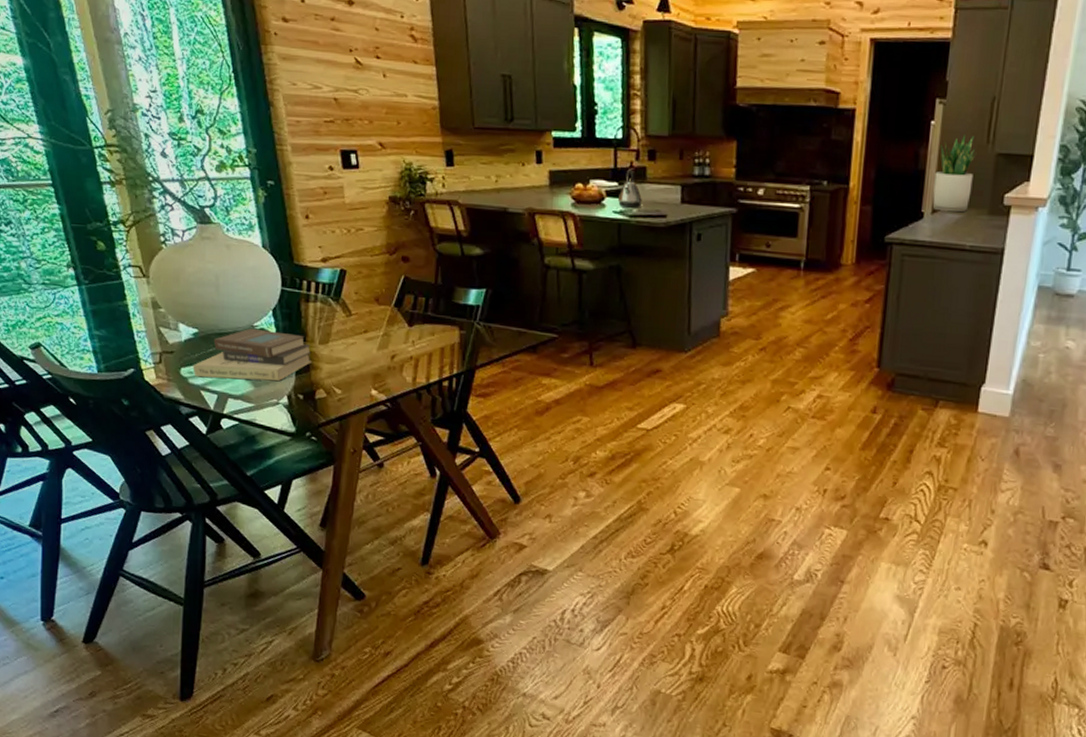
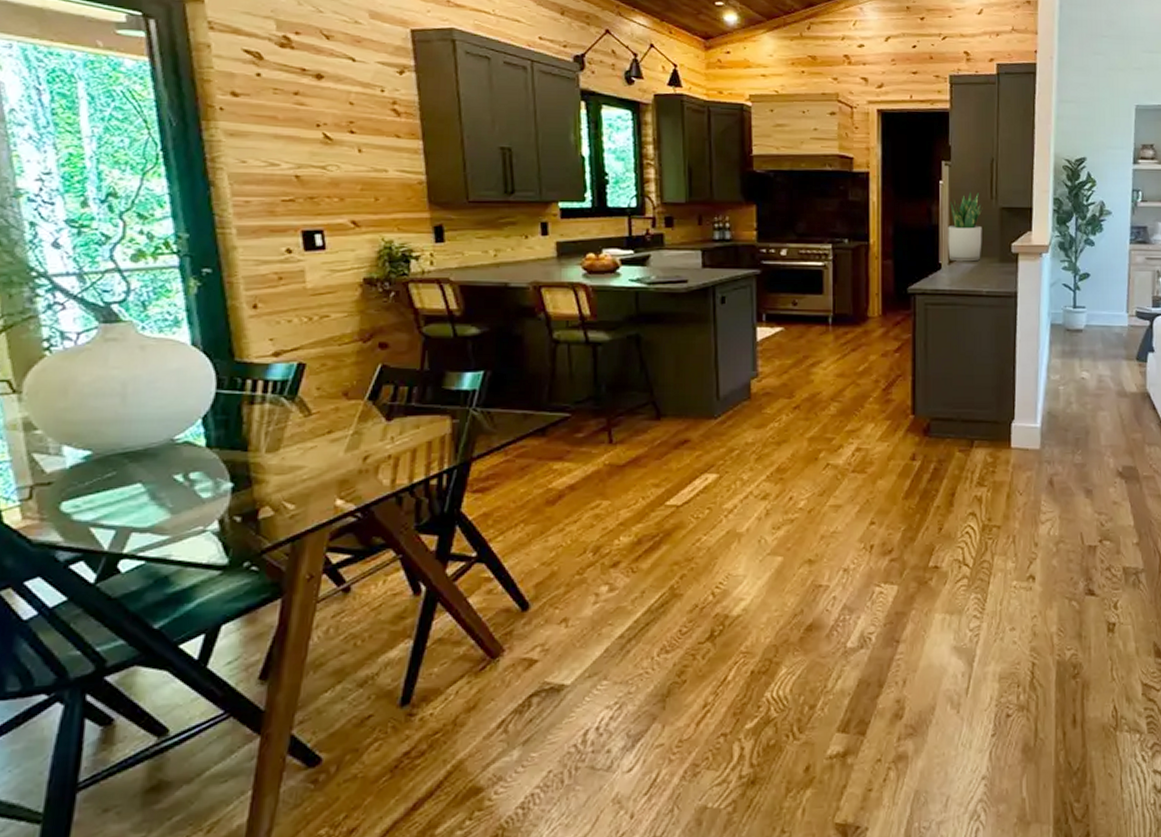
books: present [193,328,312,382] -> none [80,442,255,511]
kettle: present [618,169,643,209] -> none [635,237,662,276]

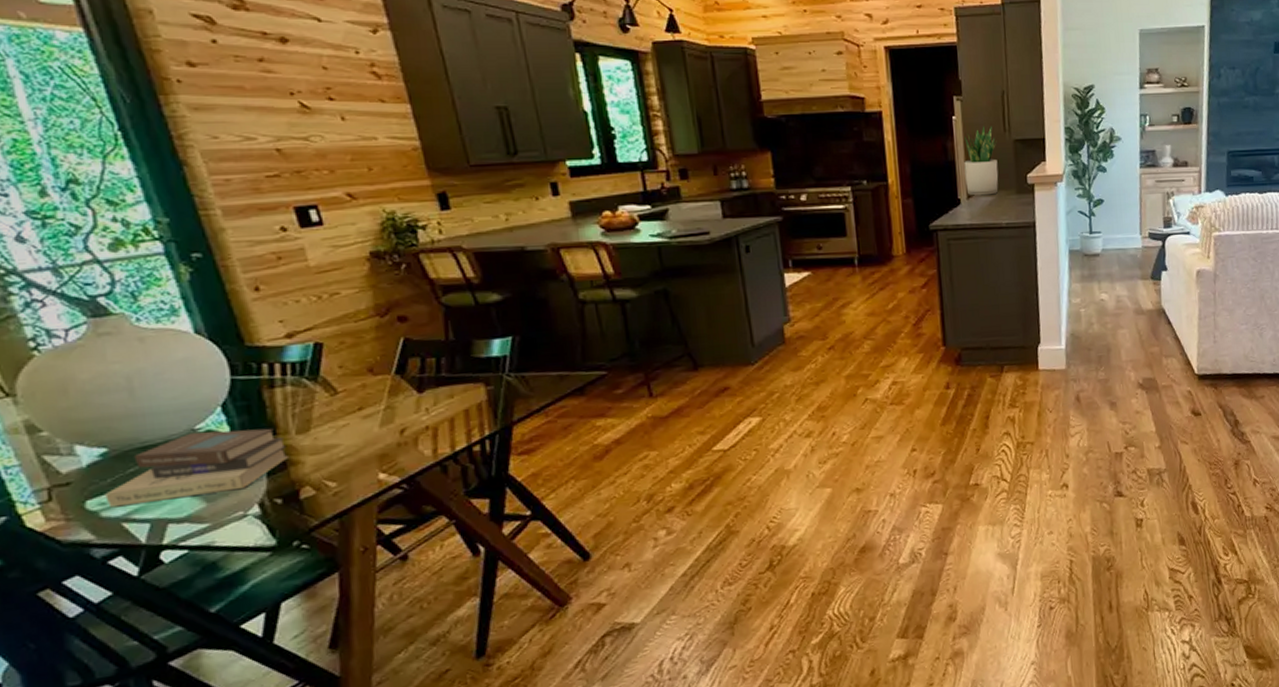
books: none [80,442,255,511] -> present [105,428,288,508]

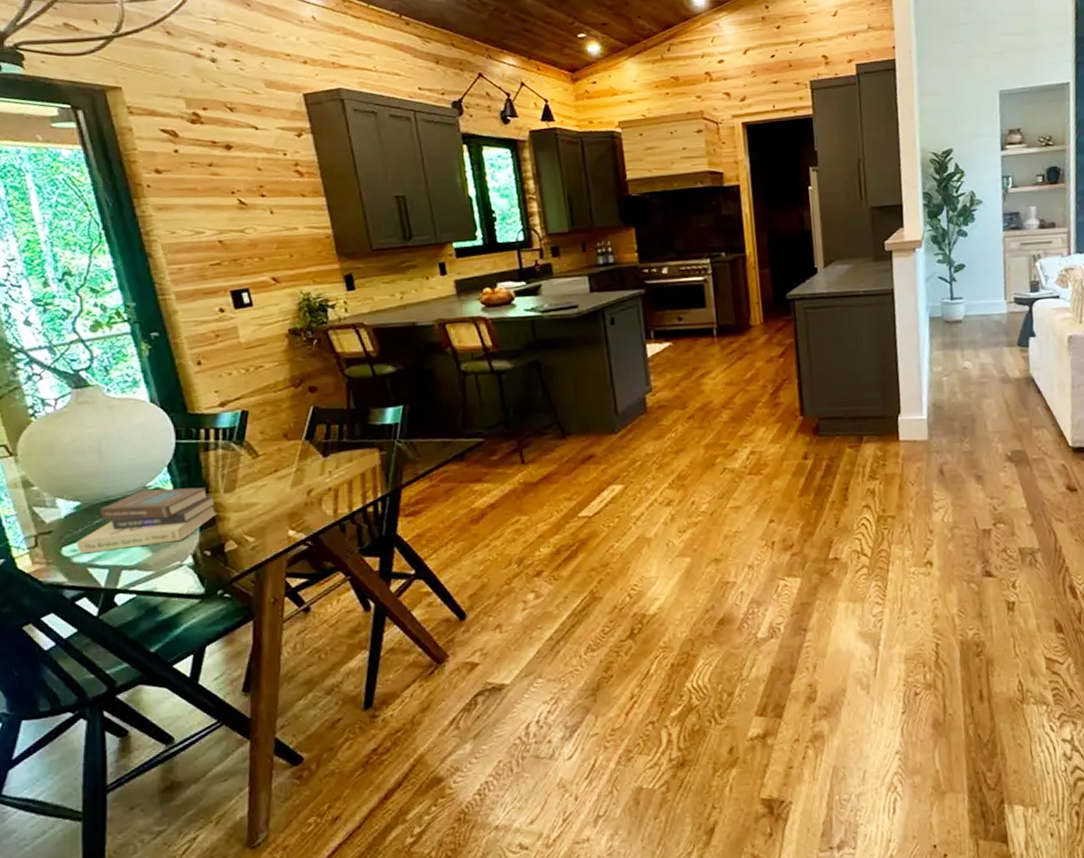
planter: present [964,126,999,196] -> none [820,194,856,265]

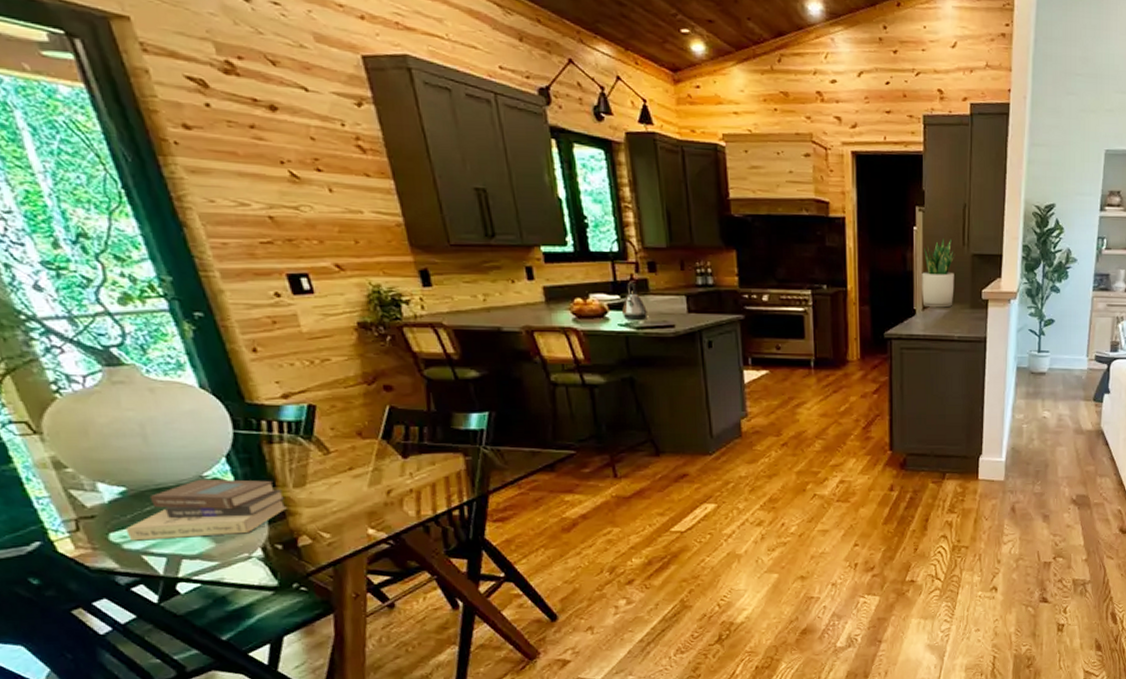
kettle: none [528,268,553,306] -> present [622,282,649,321]
planter: none [820,194,856,265] -> present [922,239,955,308]

